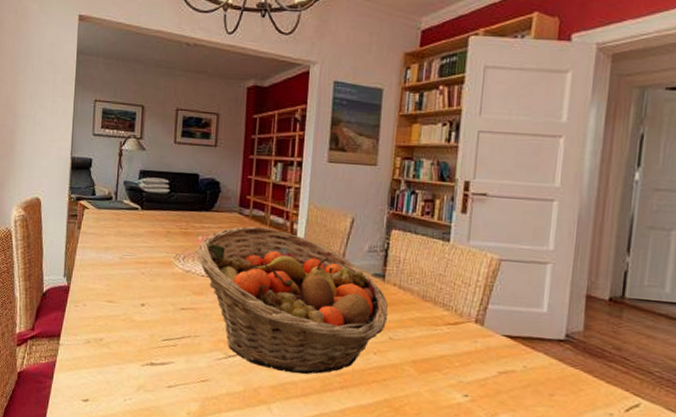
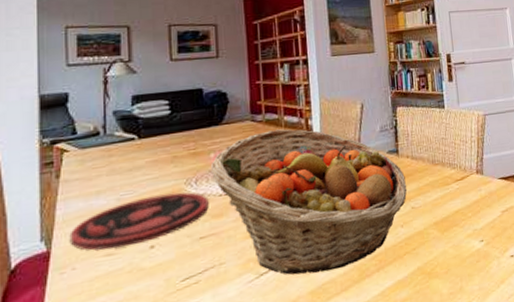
plate: none [83,261,192,300] -> present [69,192,209,251]

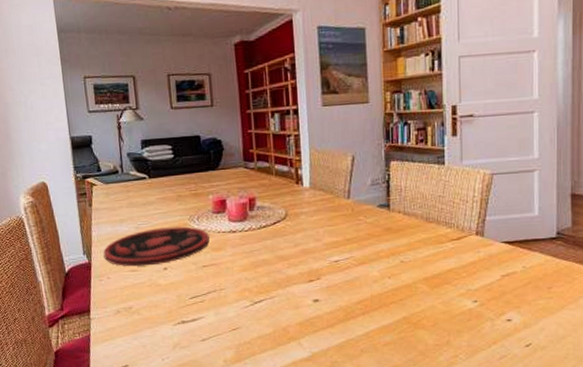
fruit basket: present [210,129,408,275] -> none [209,177,397,309]

